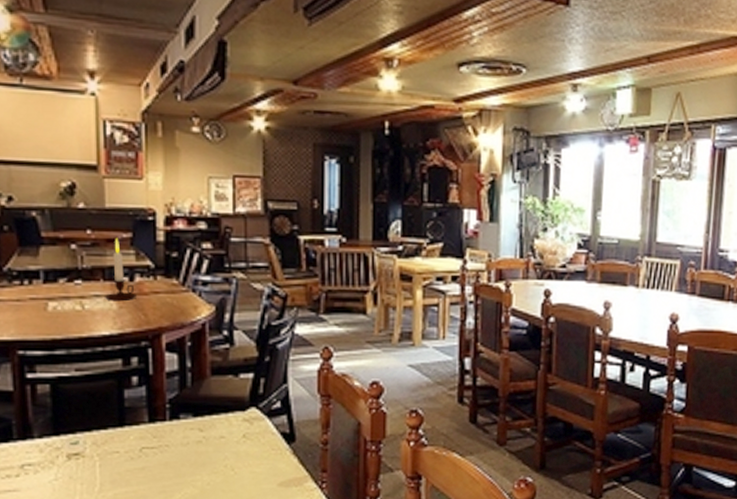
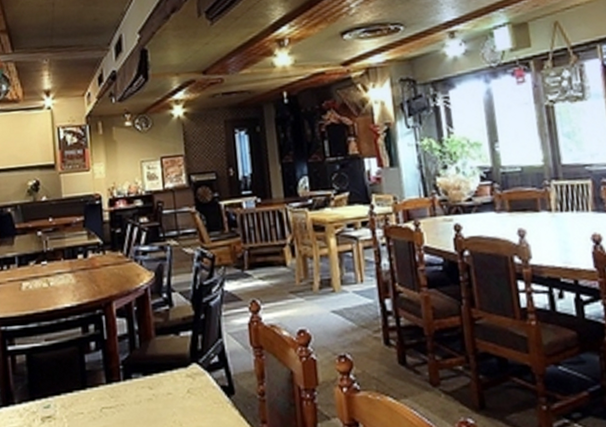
candle: present [104,237,137,301] -> none [64,222,90,277]

